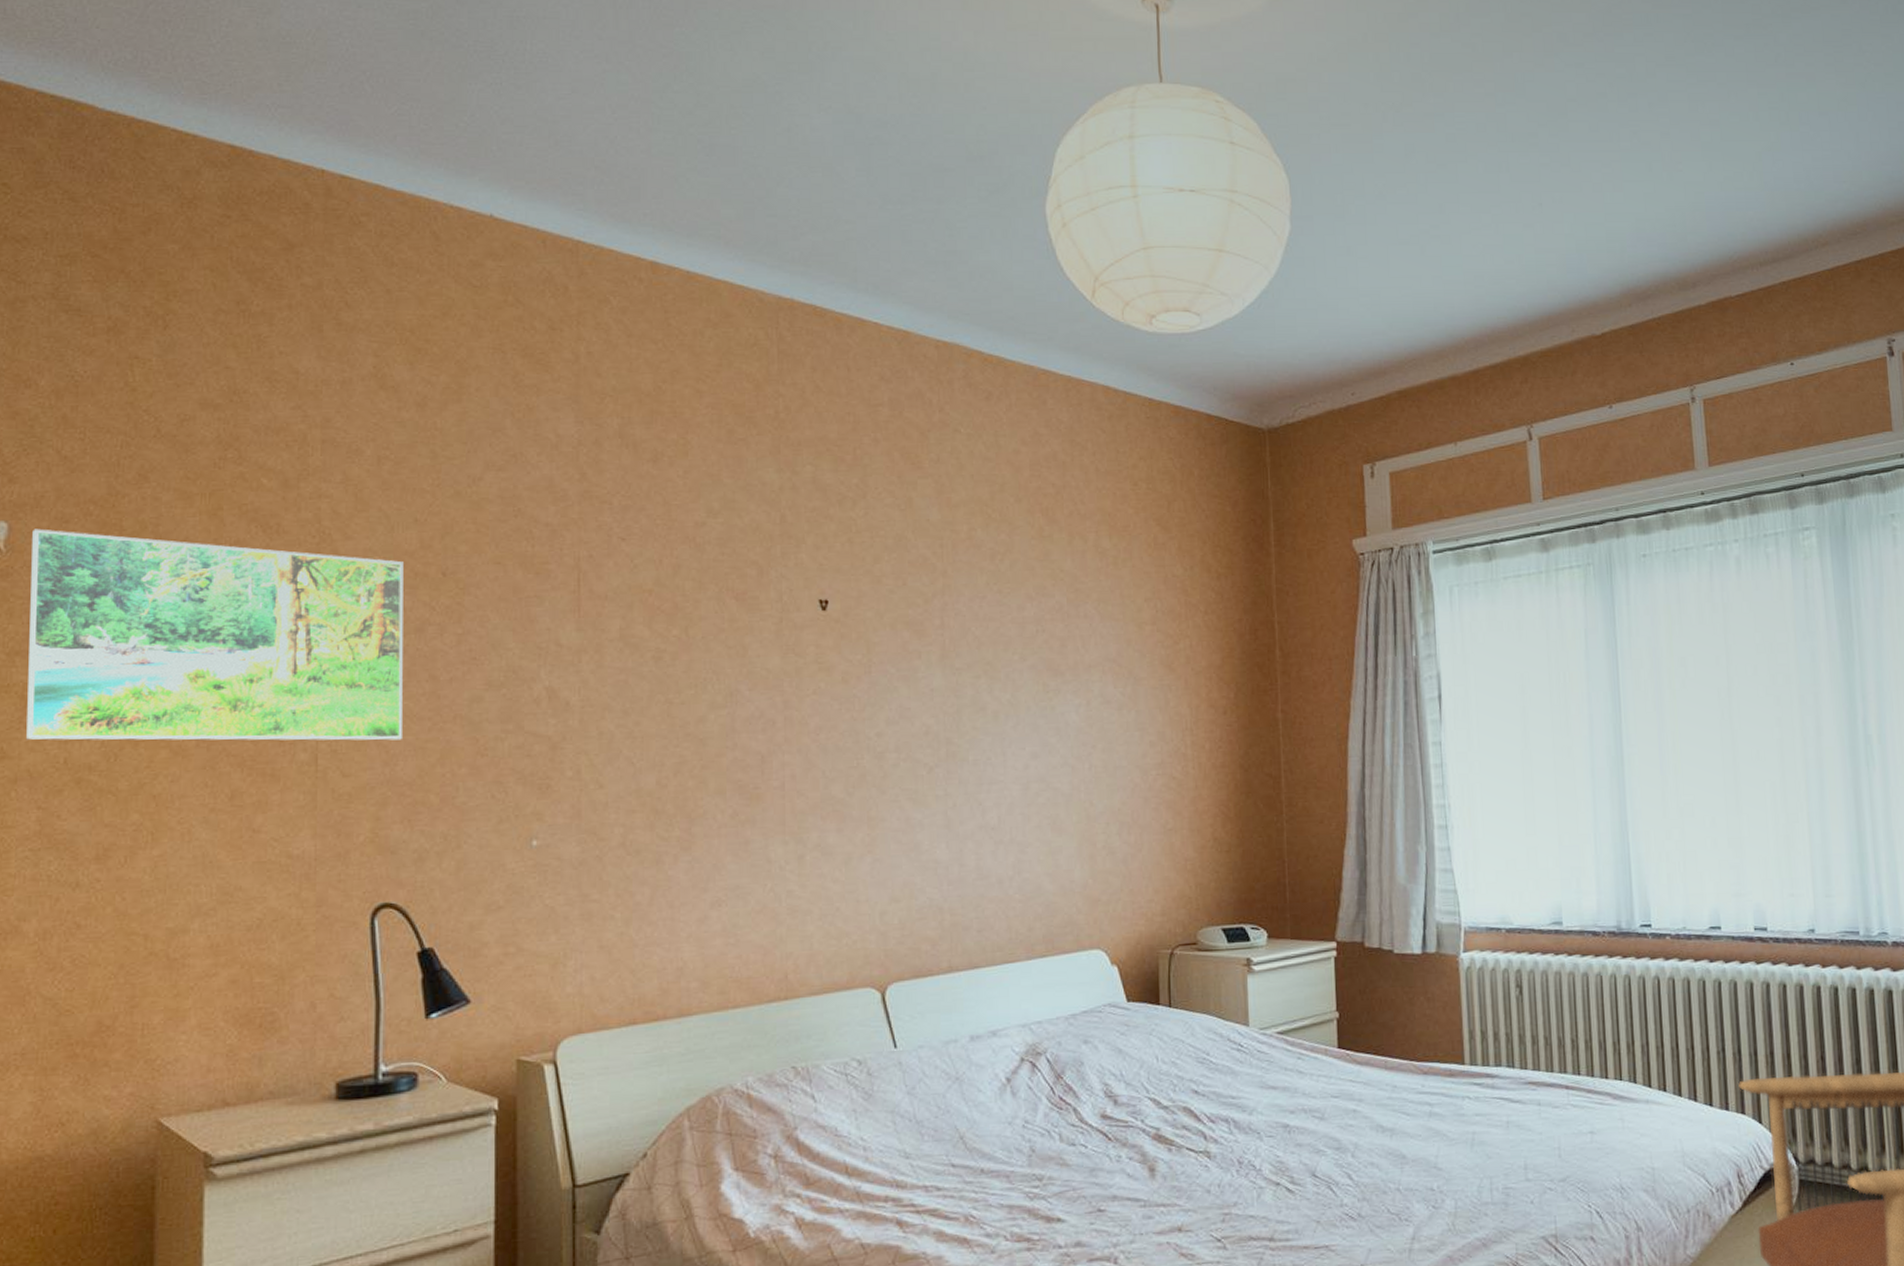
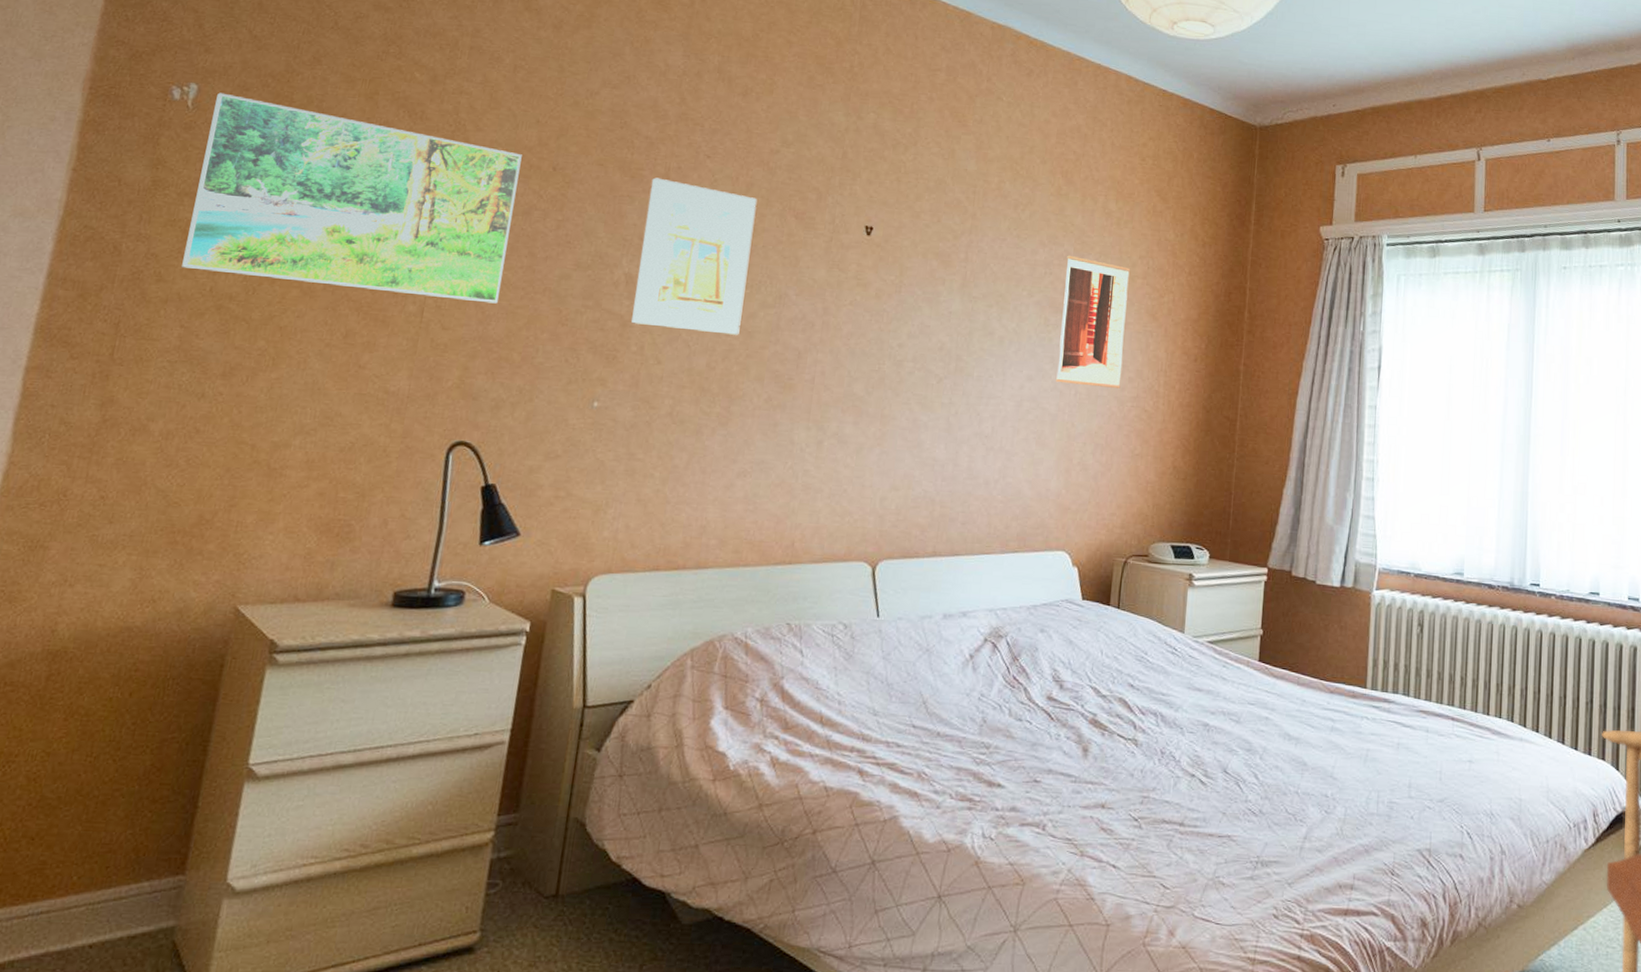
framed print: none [560,571,689,746] -> present [631,177,758,335]
wall art: none [1060,607,1141,757] -> present [1055,255,1131,388]

